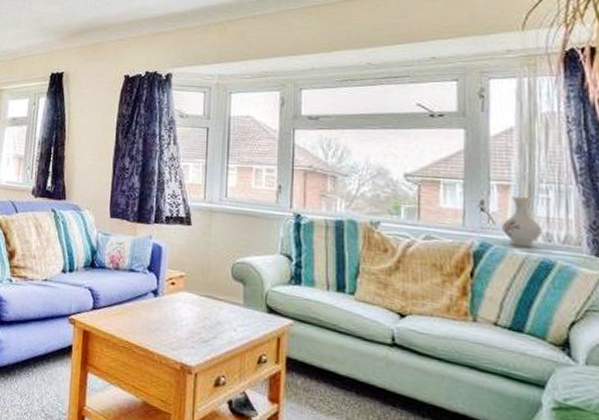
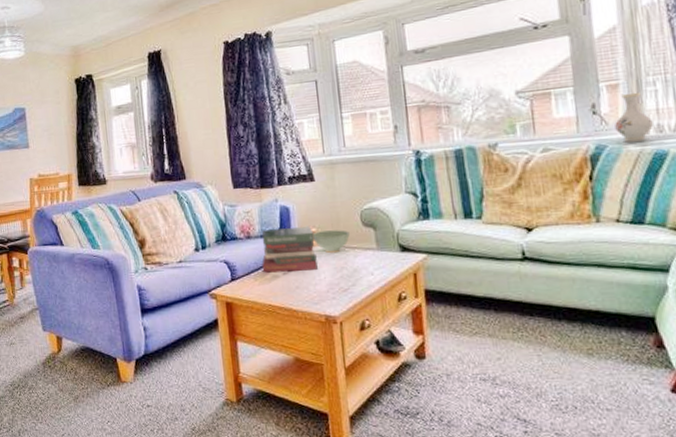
books: none [125,264,183,315] -> present [261,227,318,273]
bowl: none [181,276,218,302] -> present [312,230,350,254]

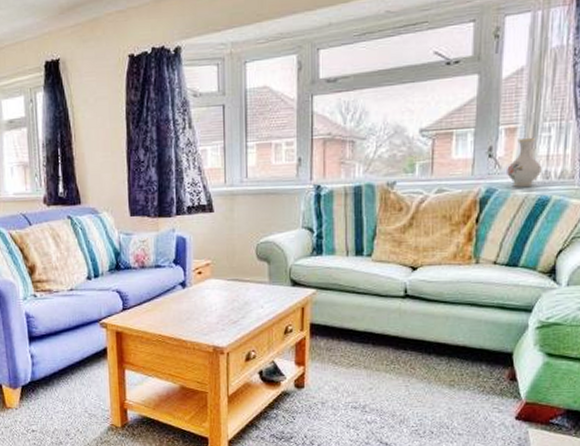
books: present [261,227,318,273] -> none [154,258,210,303]
bowl: present [312,230,350,254] -> none [207,262,244,286]

